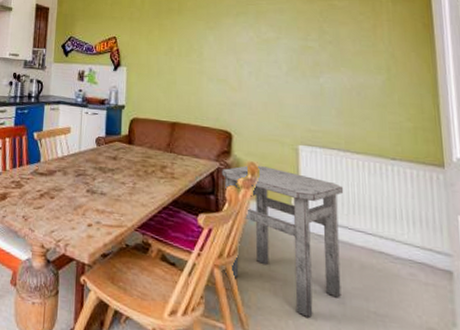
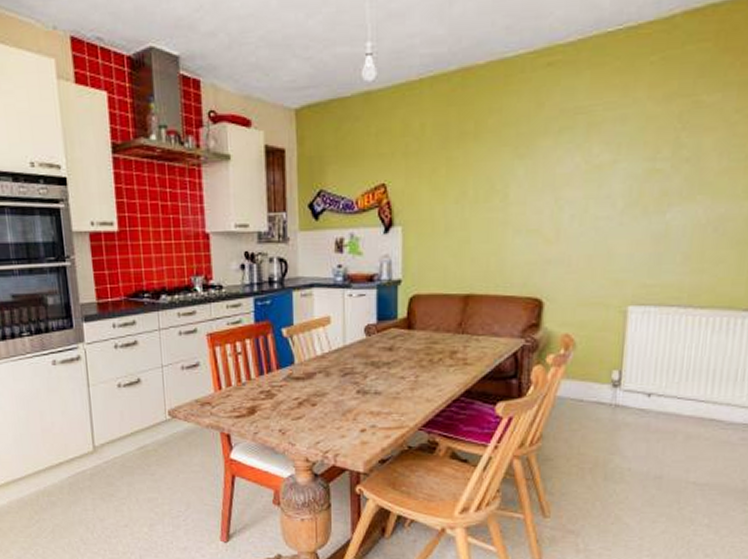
side table: present [221,165,344,318] -> none [526,337,678,496]

